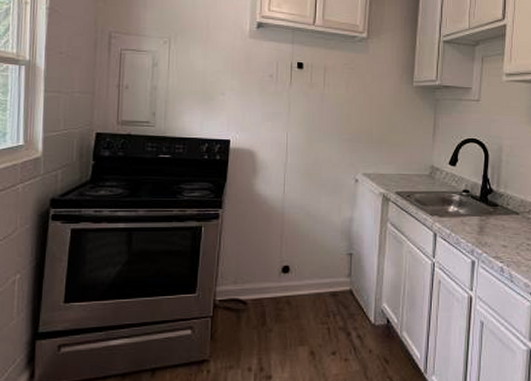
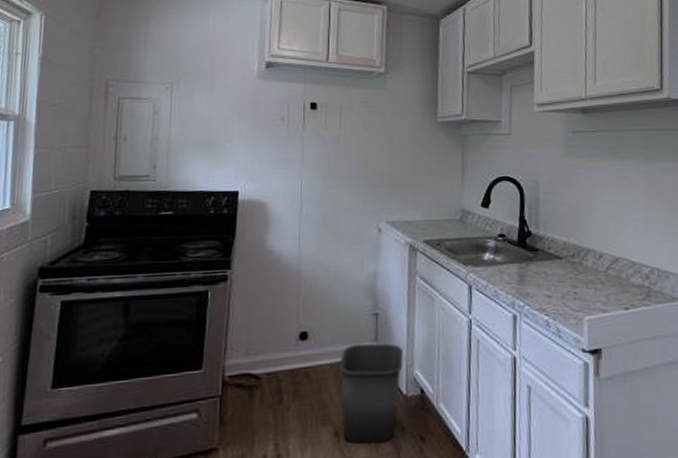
waste bin: none [316,278,373,363] -> present [339,343,403,444]

